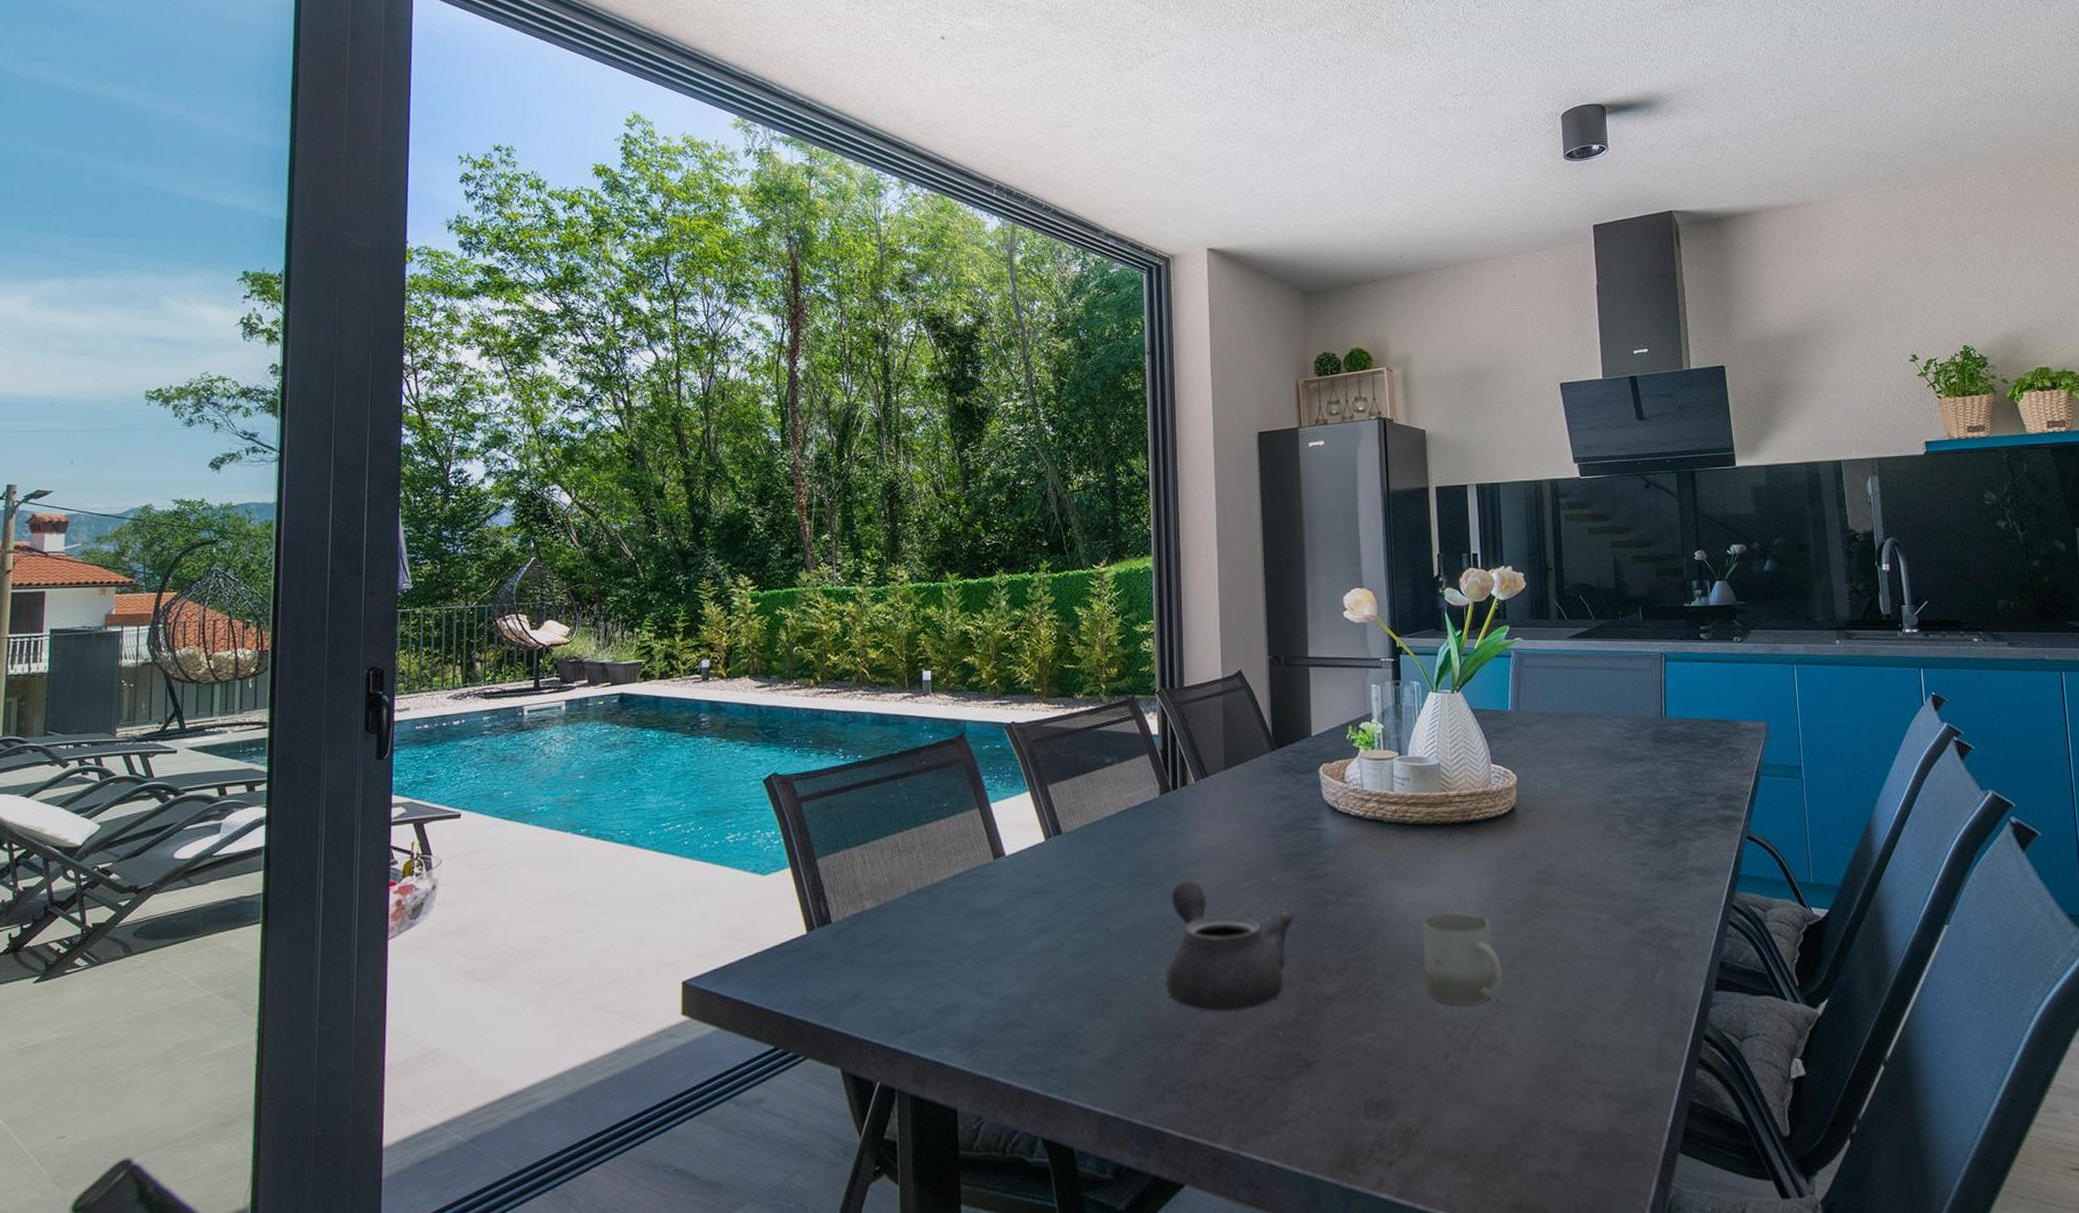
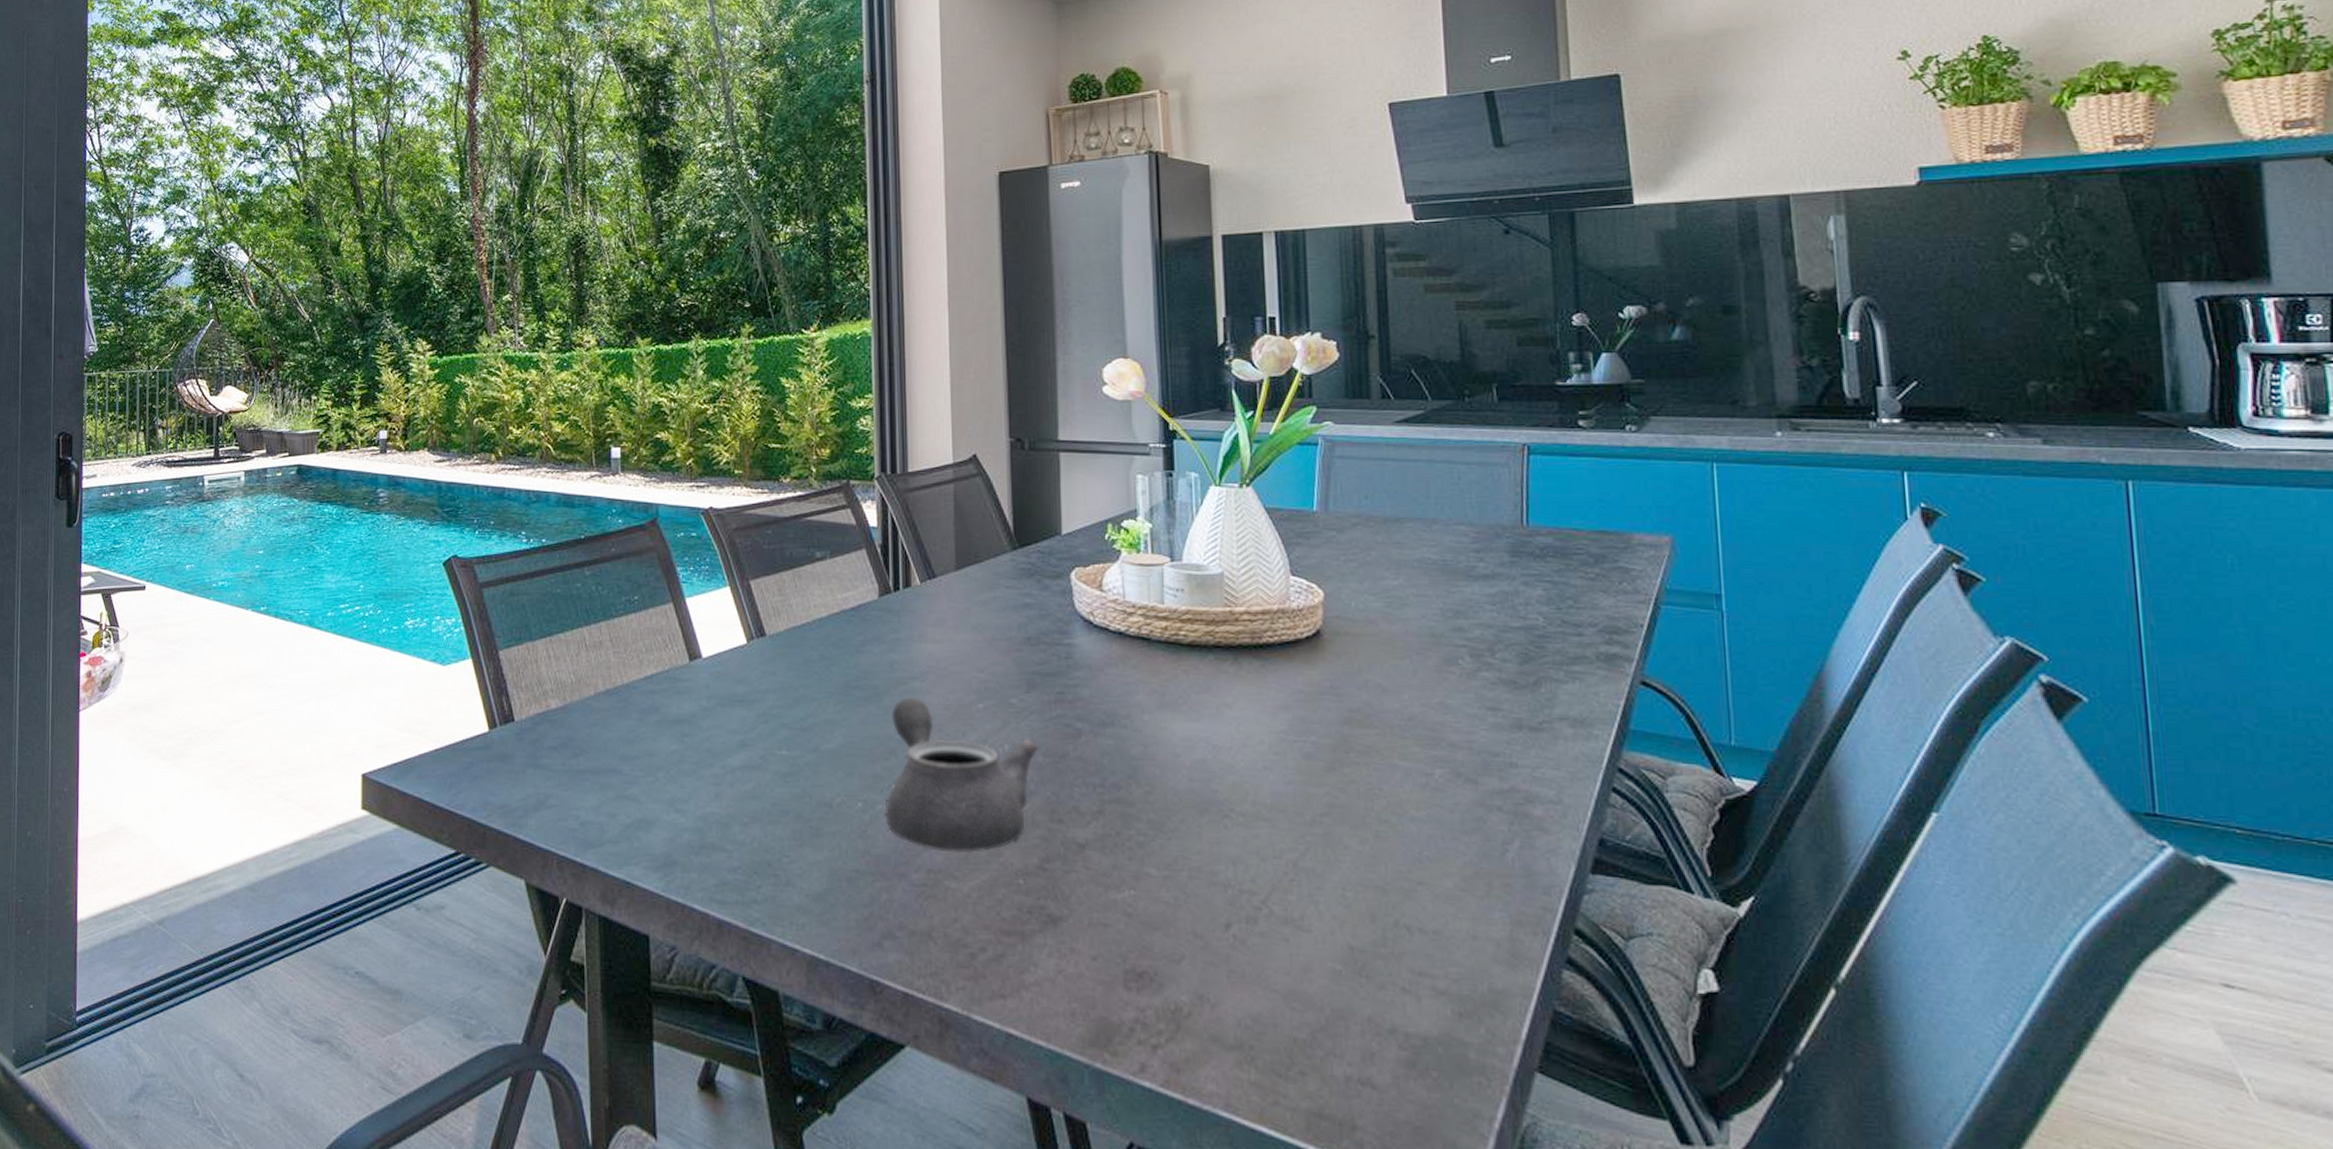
cup: present [1422,912,1503,1006] -> none [1198,753,1303,868]

